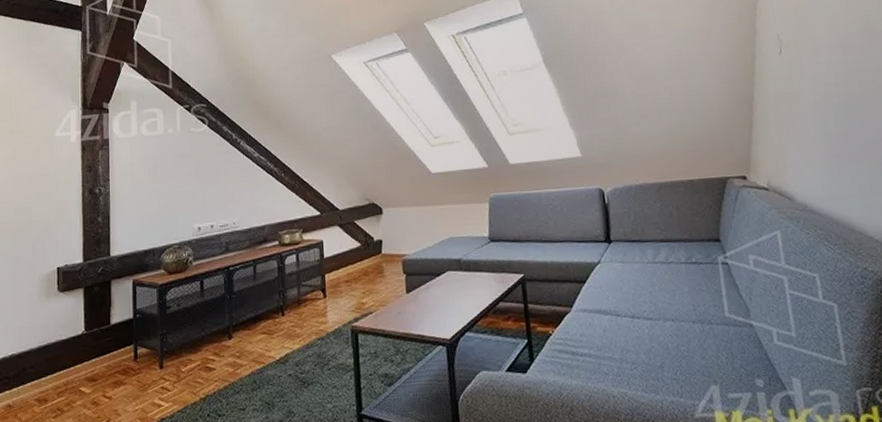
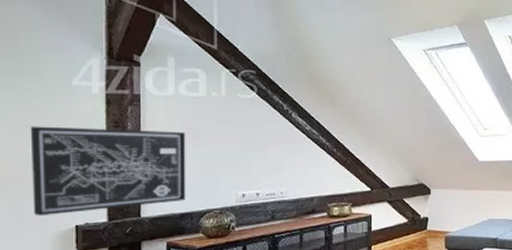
wall art: none [23,170,149,261] -> present [30,126,186,216]

